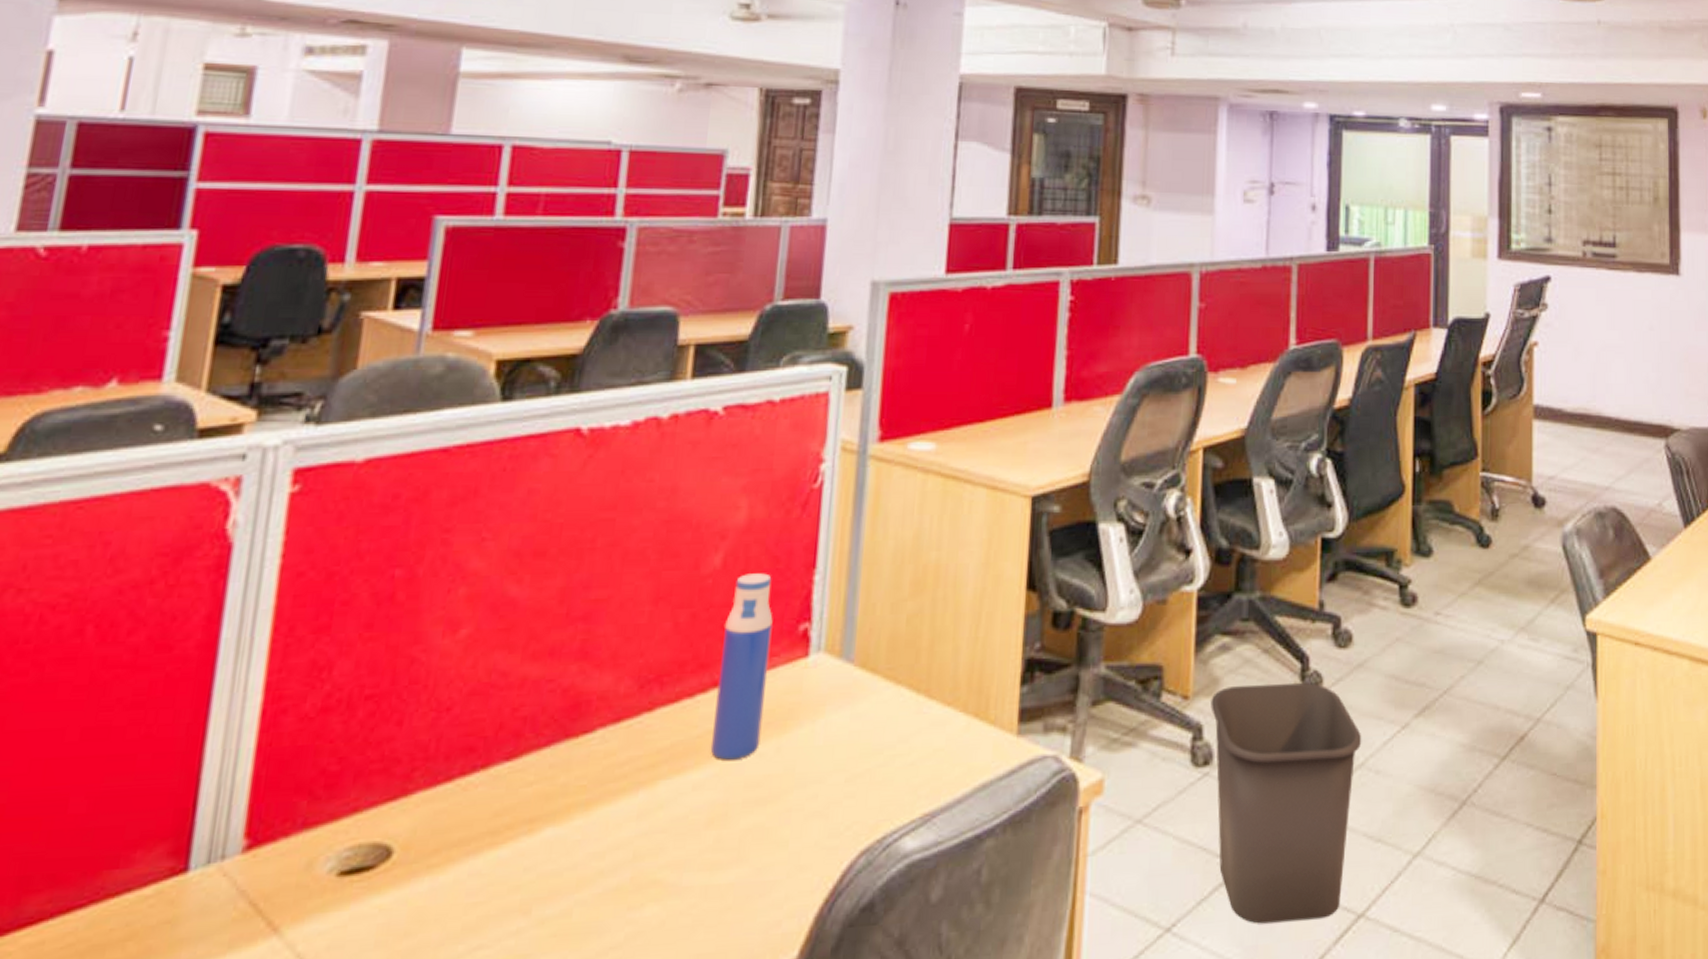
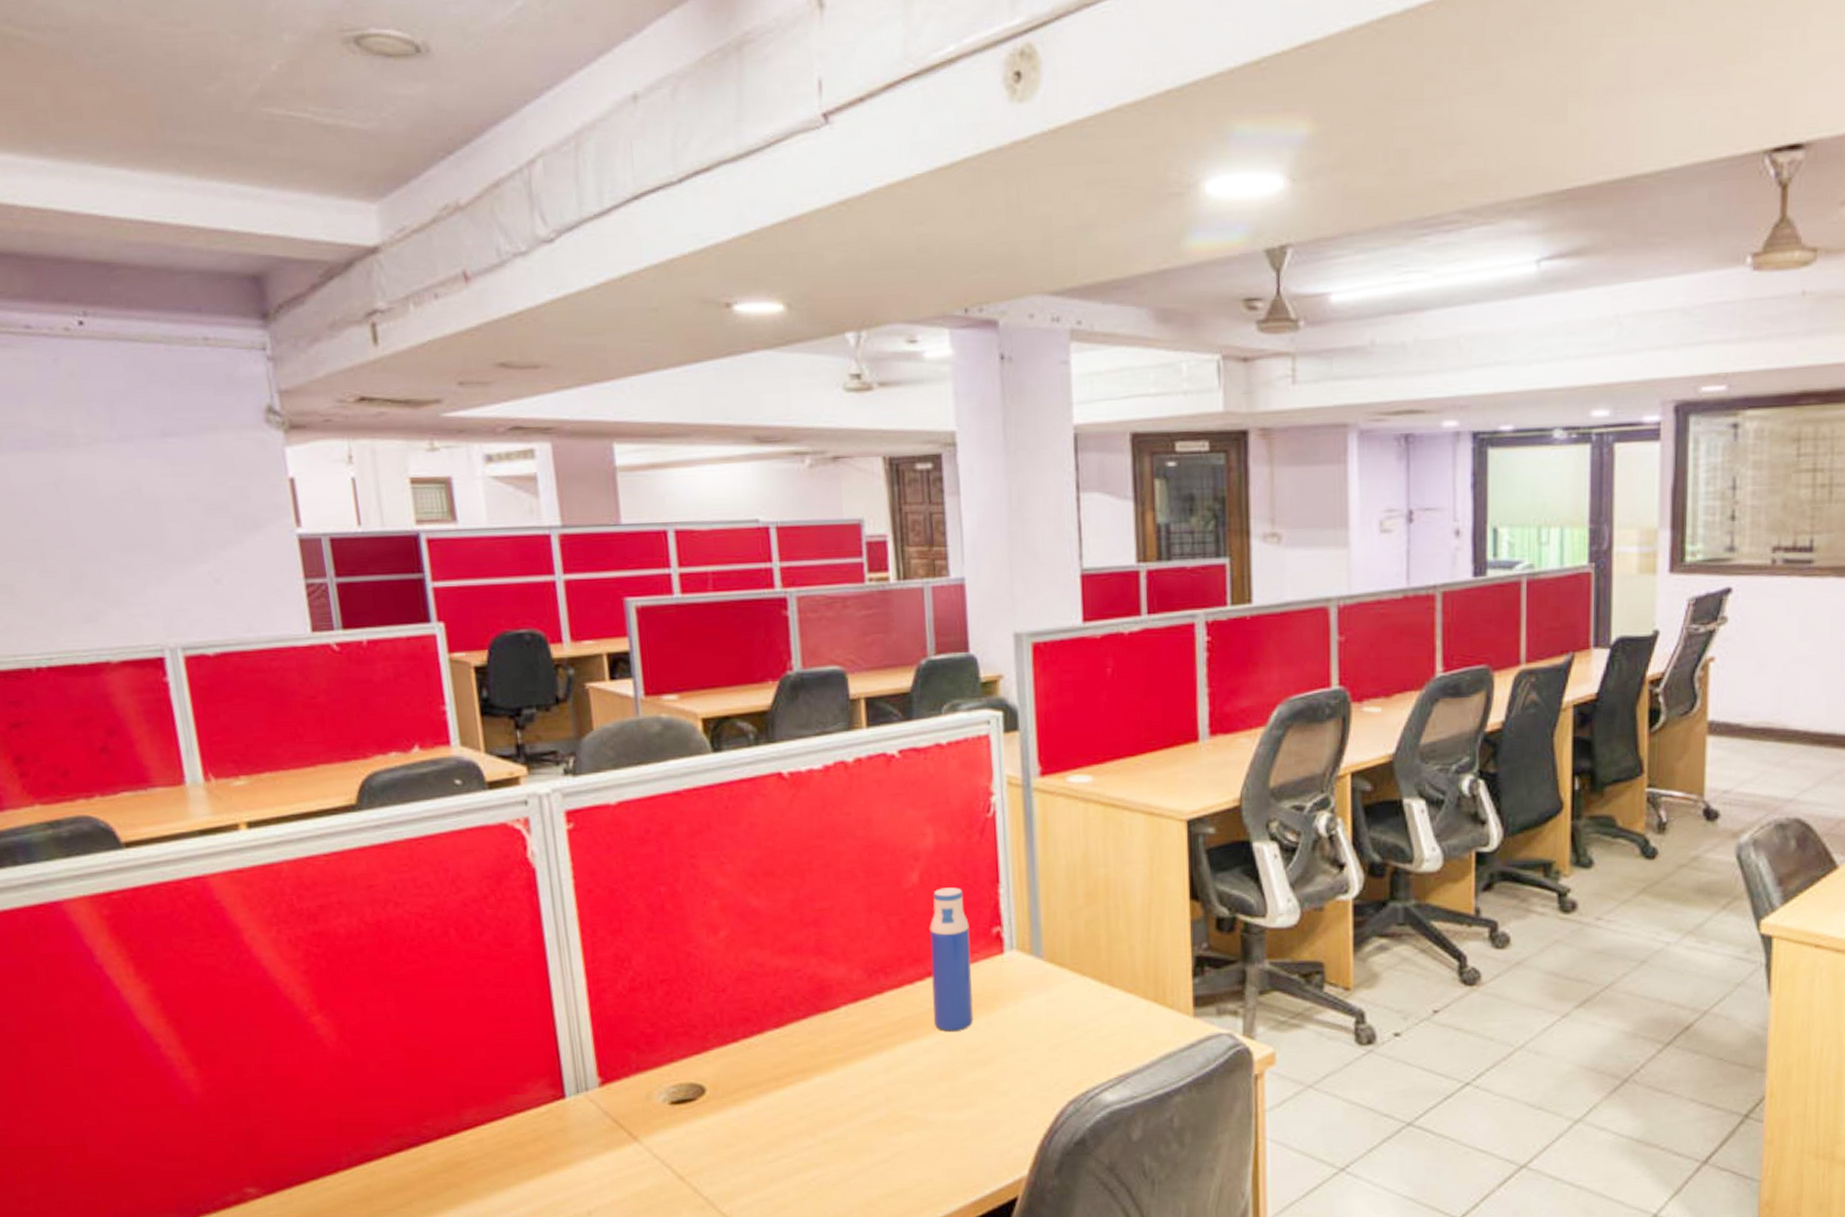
waste bin: present [1210,682,1362,924] -> none [1371,977,1522,1169]

